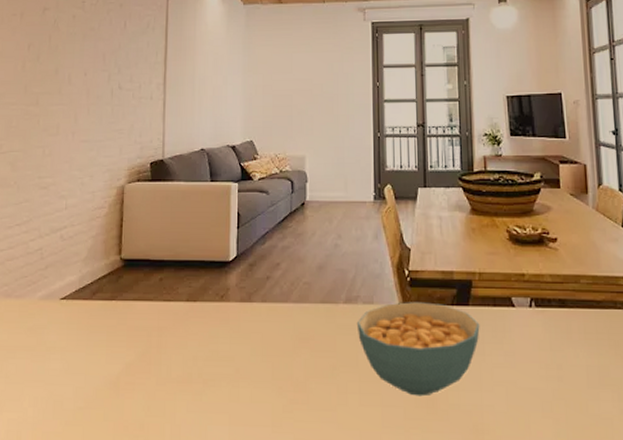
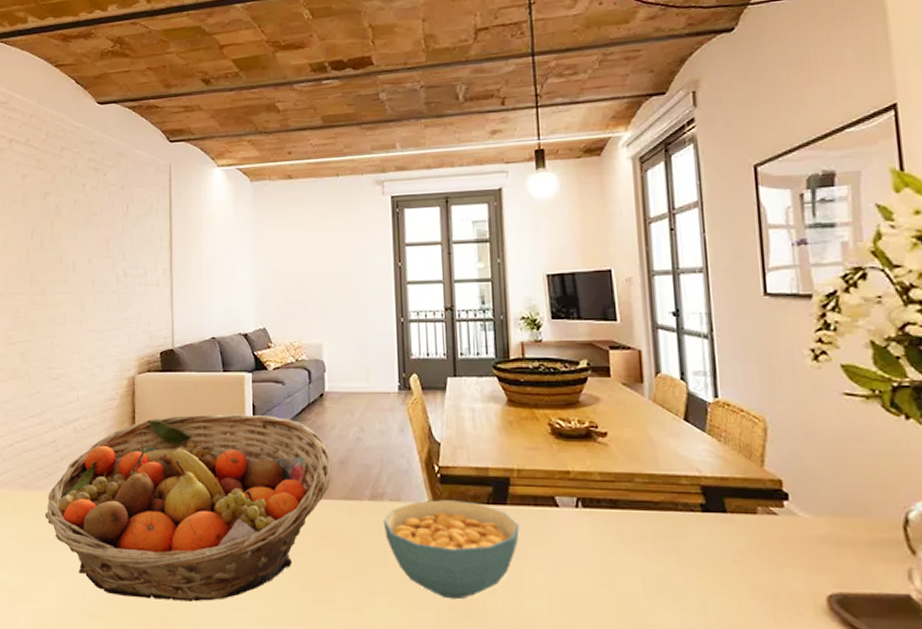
fruit basket: none [26,222,310,407] -> present [45,414,332,602]

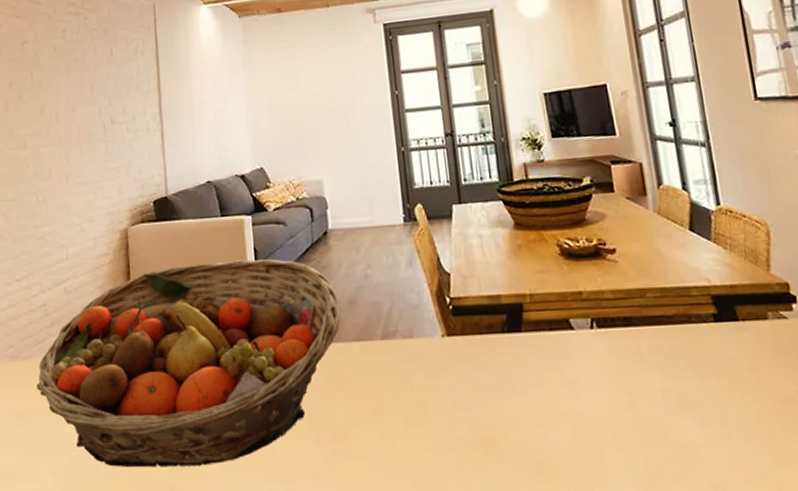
cereal bowl: present [383,500,520,600] -> none [397,331,537,437]

